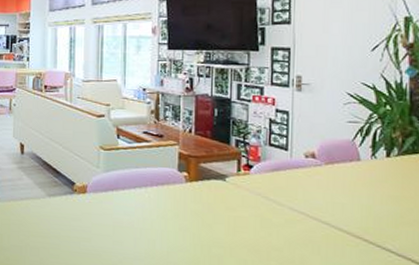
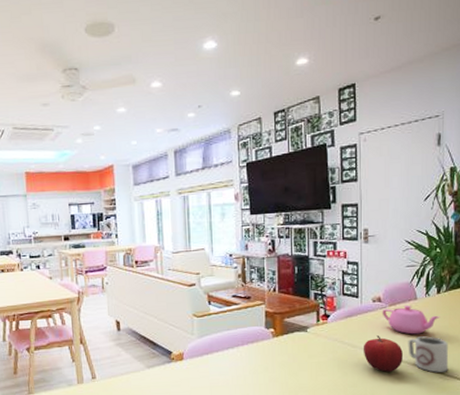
fruit: none [291,196,341,241] -> present [363,335,403,373]
teapot: none [316,165,390,201] -> present [382,304,440,335]
cup: none [347,204,401,251] -> present [408,336,449,373]

